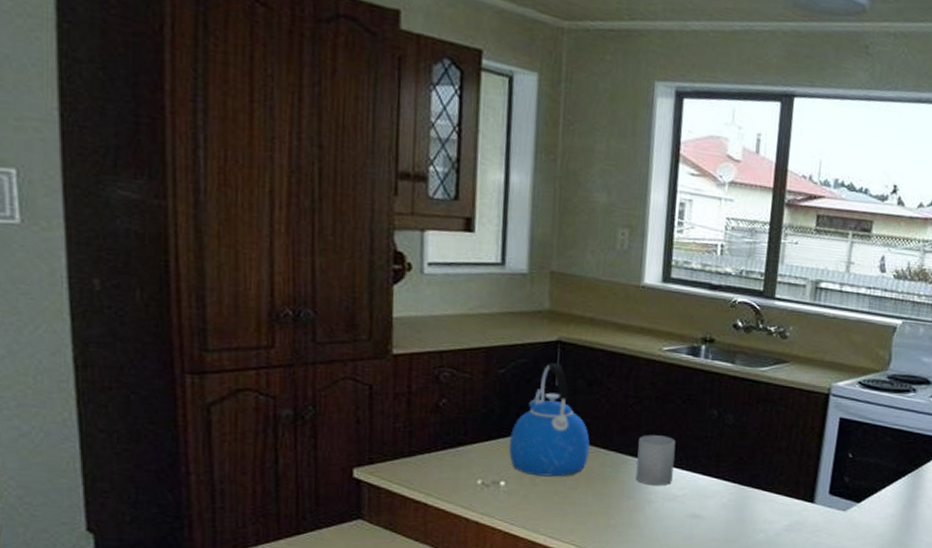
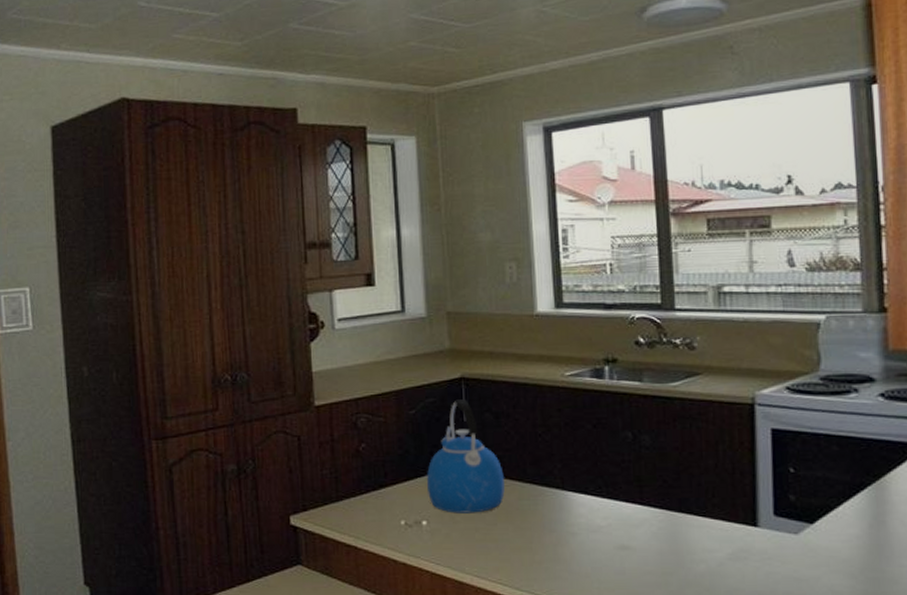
mug: present [635,435,676,486] -> none [553,463,594,517]

